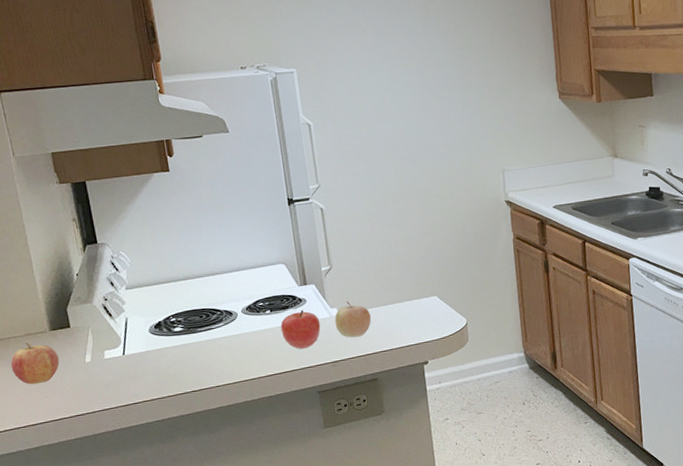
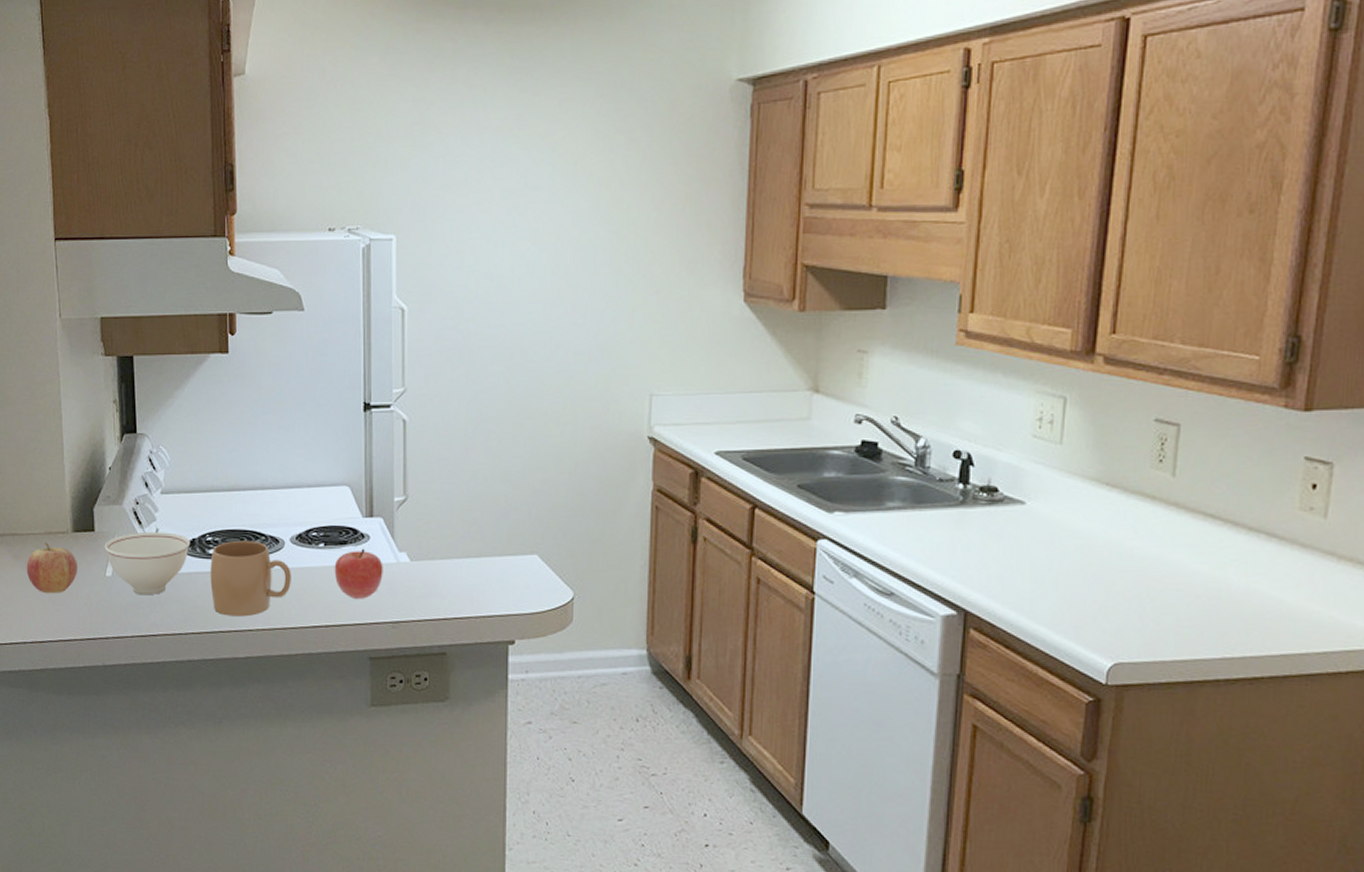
bowl: none [80,319,158,373] -> present [104,531,191,596]
mug: none [176,316,247,378] -> present [210,540,291,617]
fruit: present [334,300,372,338] -> none [402,544,449,595]

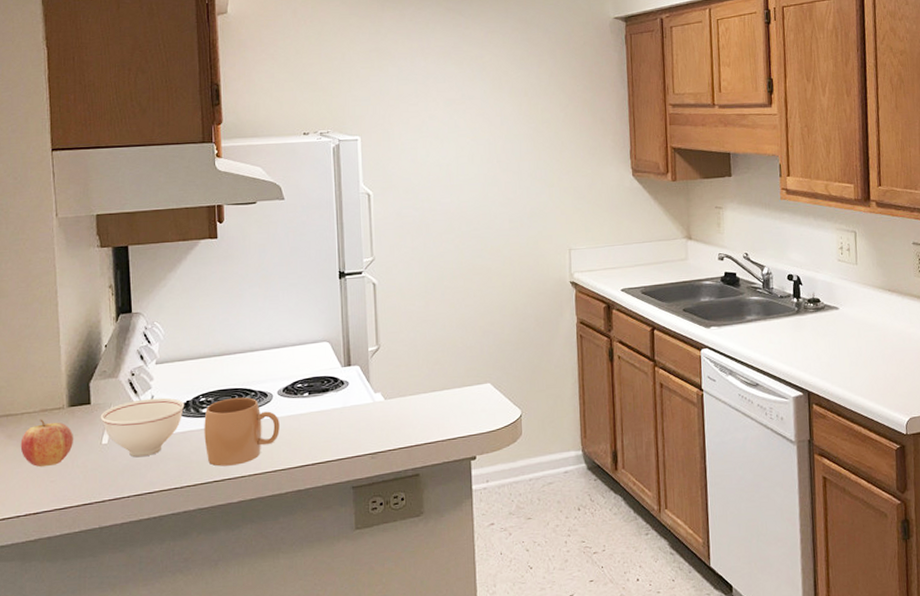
fruit: present [334,548,383,600] -> none [318,393,362,439]

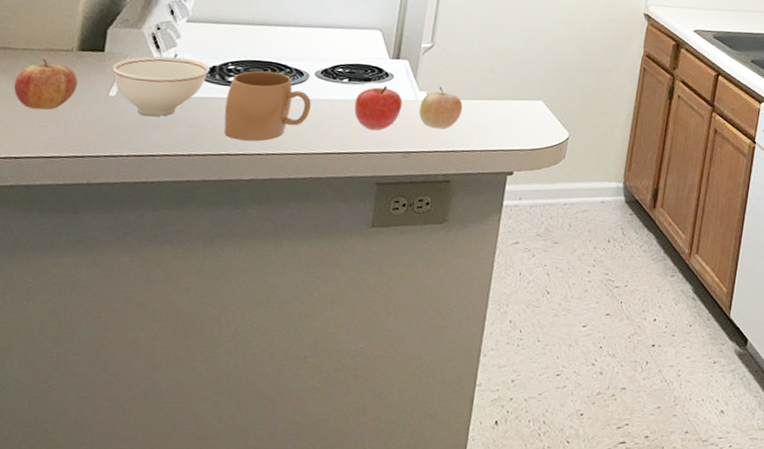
fruit: none [318,393,362,439] -> present [354,86,403,131]
fruit: none [377,384,418,427] -> present [418,85,463,130]

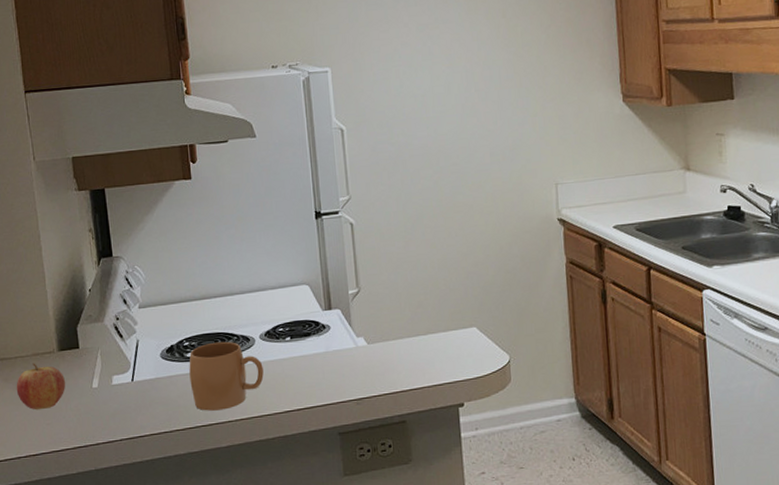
bowl: present [112,56,211,117] -> none [89,342,170,402]
fruit: present [354,86,403,131] -> none [301,337,345,384]
fruit: present [418,85,463,130] -> none [360,329,402,372]

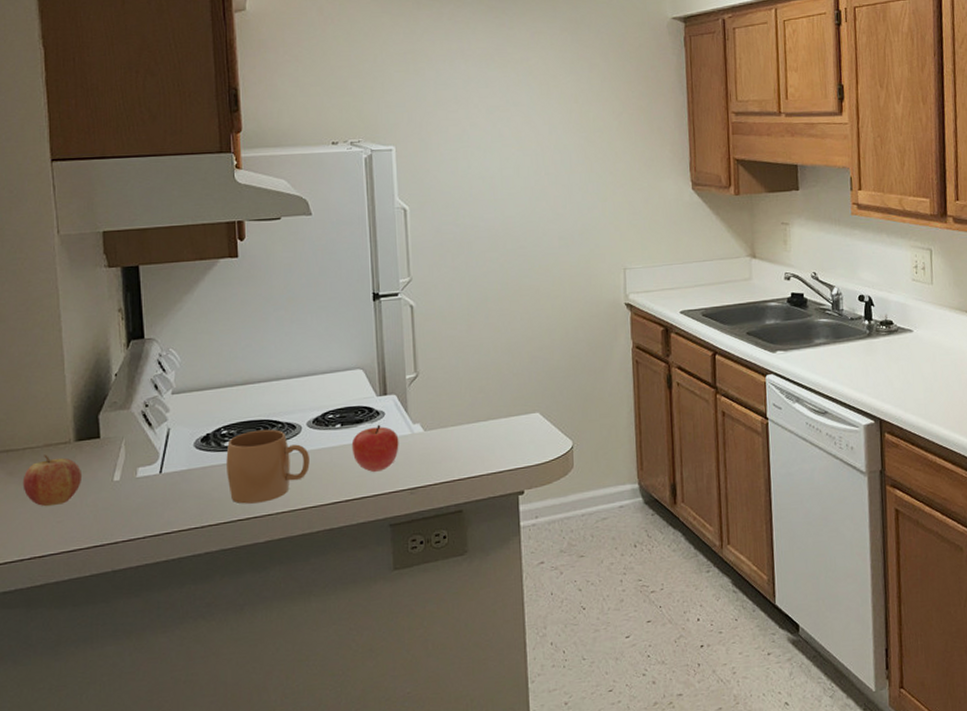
fruit: none [301,337,345,384] -> present [351,424,399,473]

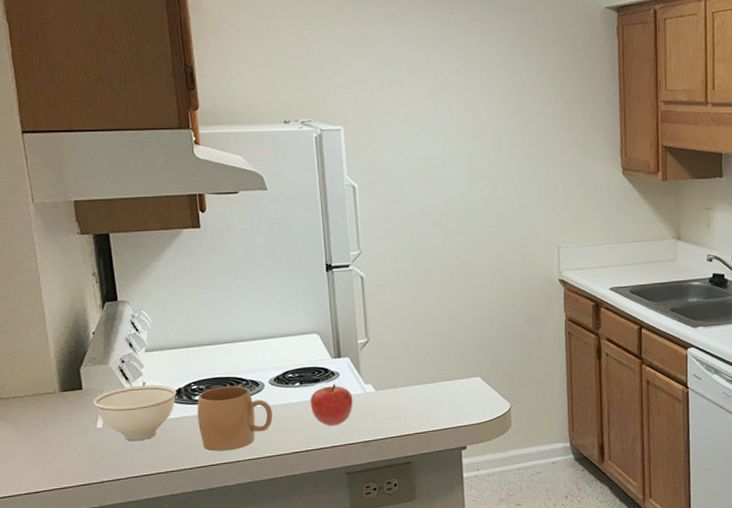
fruit: present [22,454,83,507] -> none [15,403,69,449]
bowl: none [111,430,205,495] -> present [93,384,177,442]

